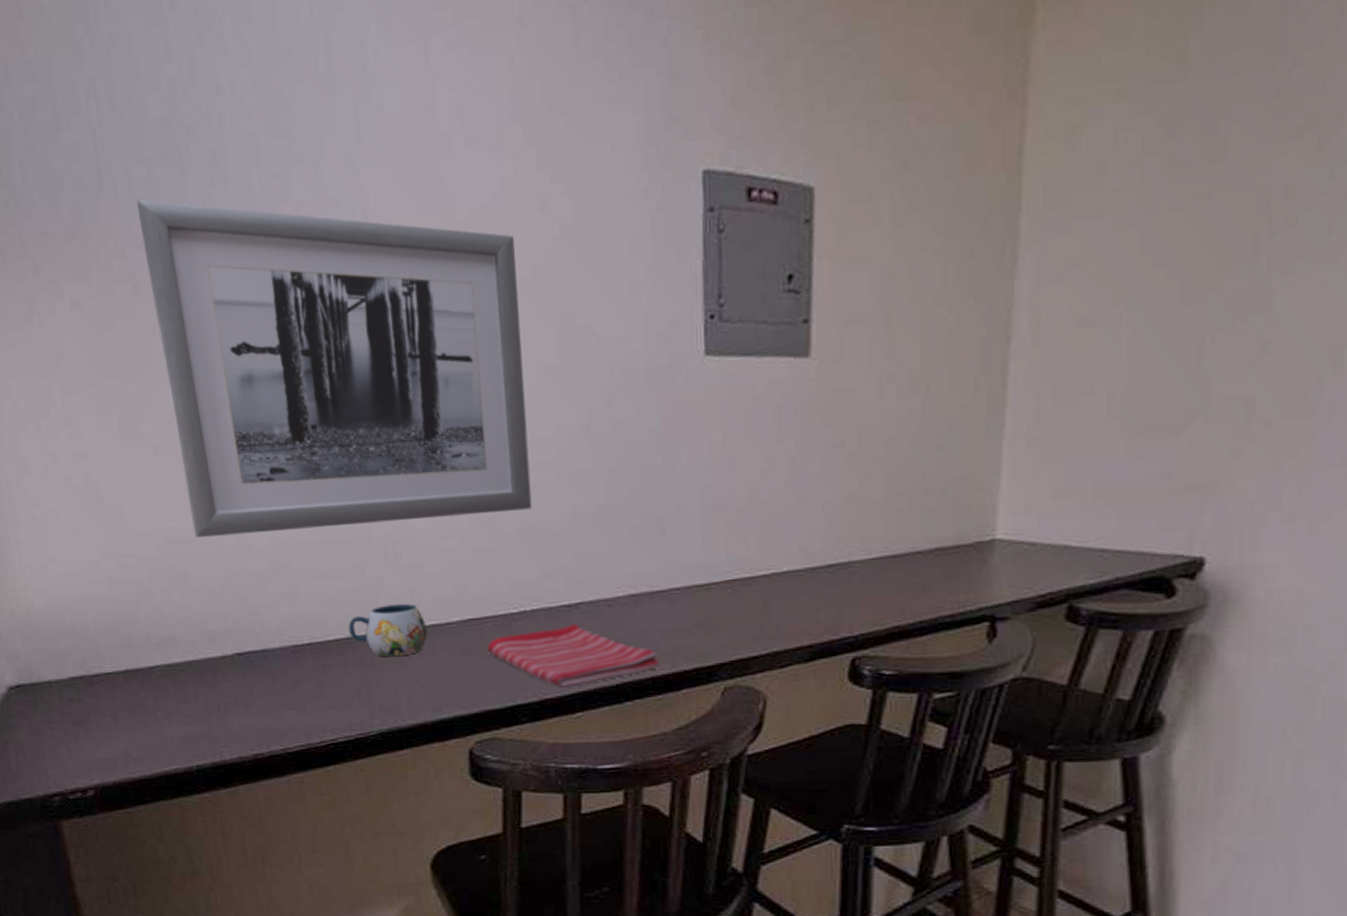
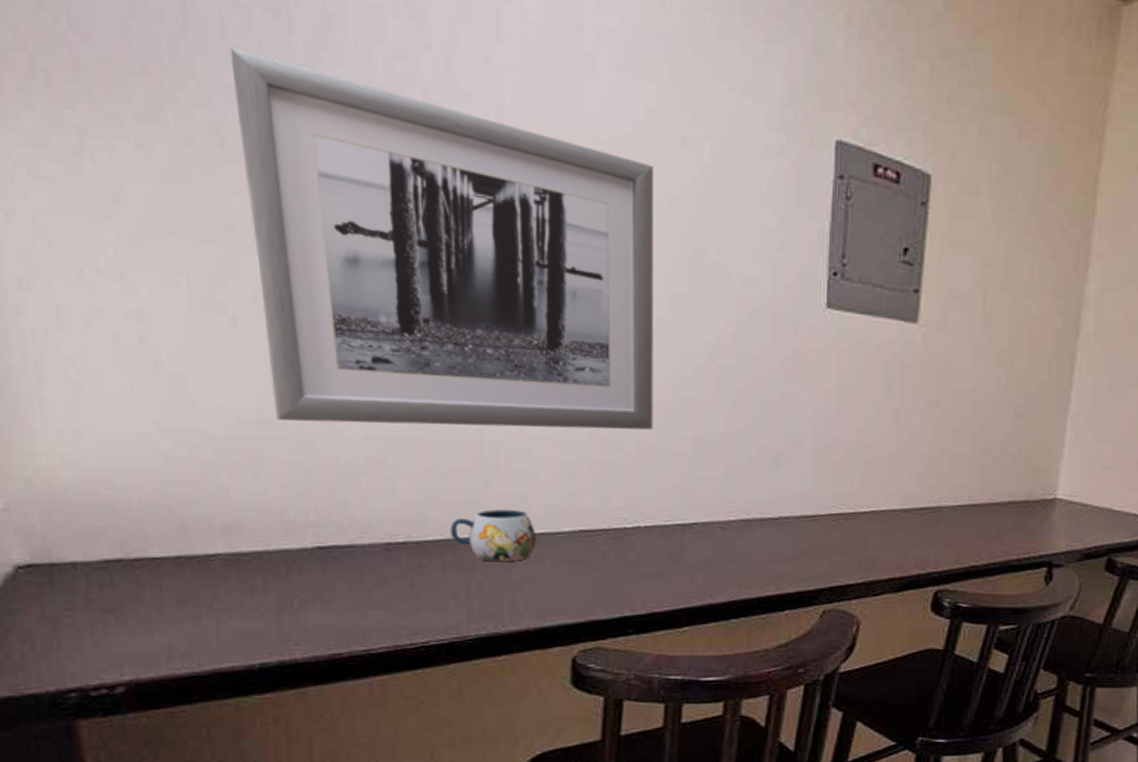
dish towel: present [487,624,659,687] -> none [598,542,765,602]

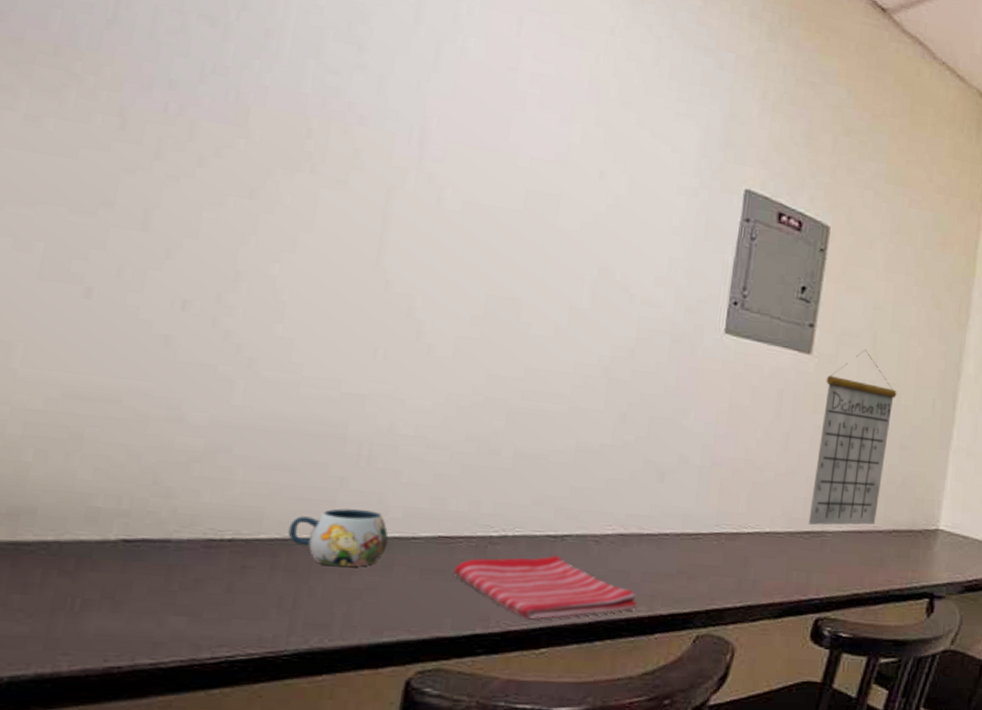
wall art: present [230,47,653,430] -> none [109,44,569,436]
dish towel: none [598,542,765,602] -> present [454,555,637,620]
calendar: none [923,312,1010,502] -> present [808,349,897,526]

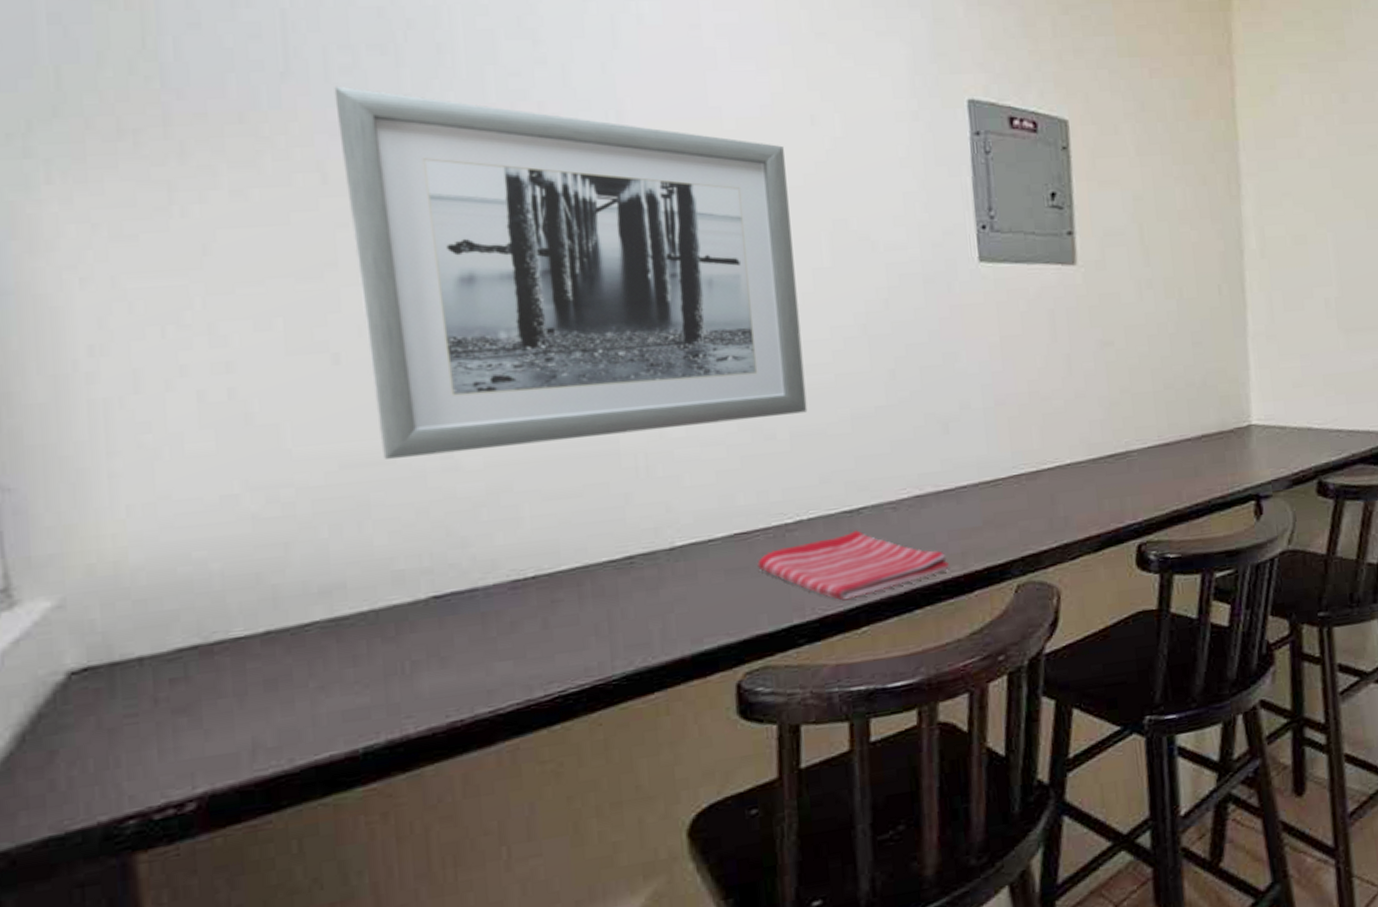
wall art: none [109,44,569,436] -> present [334,86,808,459]
mug: present [288,508,389,567] -> none [586,521,686,585]
calendar: present [808,349,897,526] -> none [1097,246,1182,448]

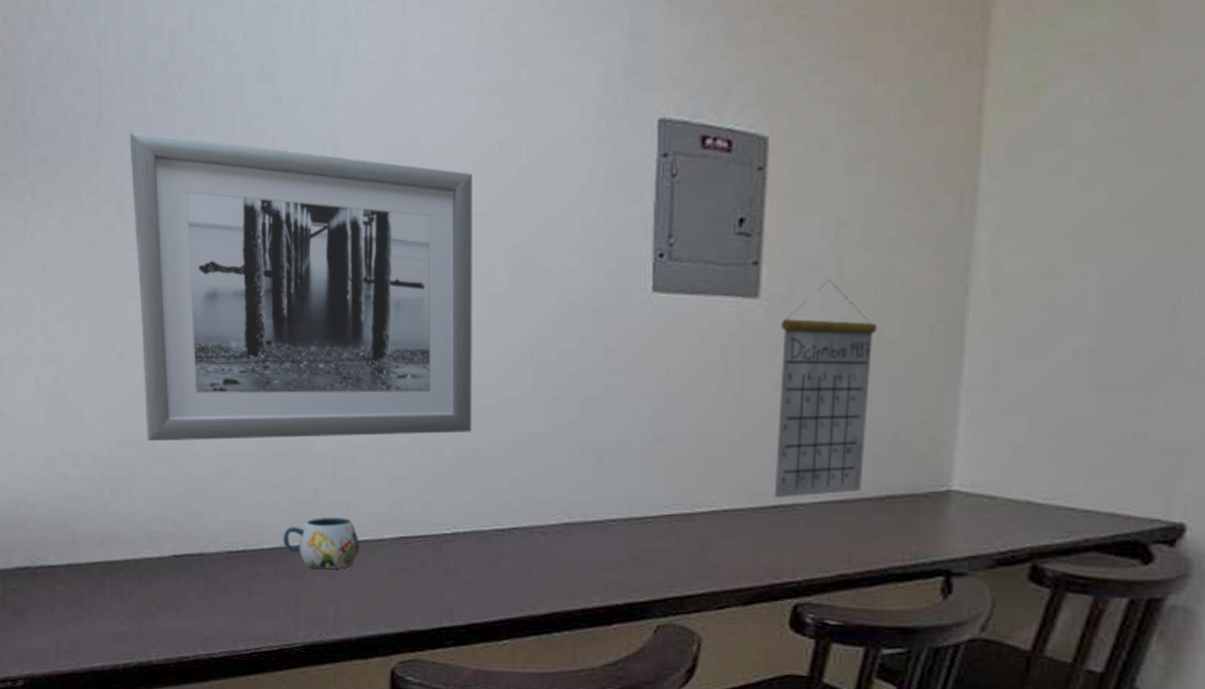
mug: none [586,521,686,585] -> present [283,518,359,570]
dish towel: present [757,530,949,601] -> none [417,549,590,613]
calendar: none [1097,246,1182,448] -> present [774,278,877,499]

